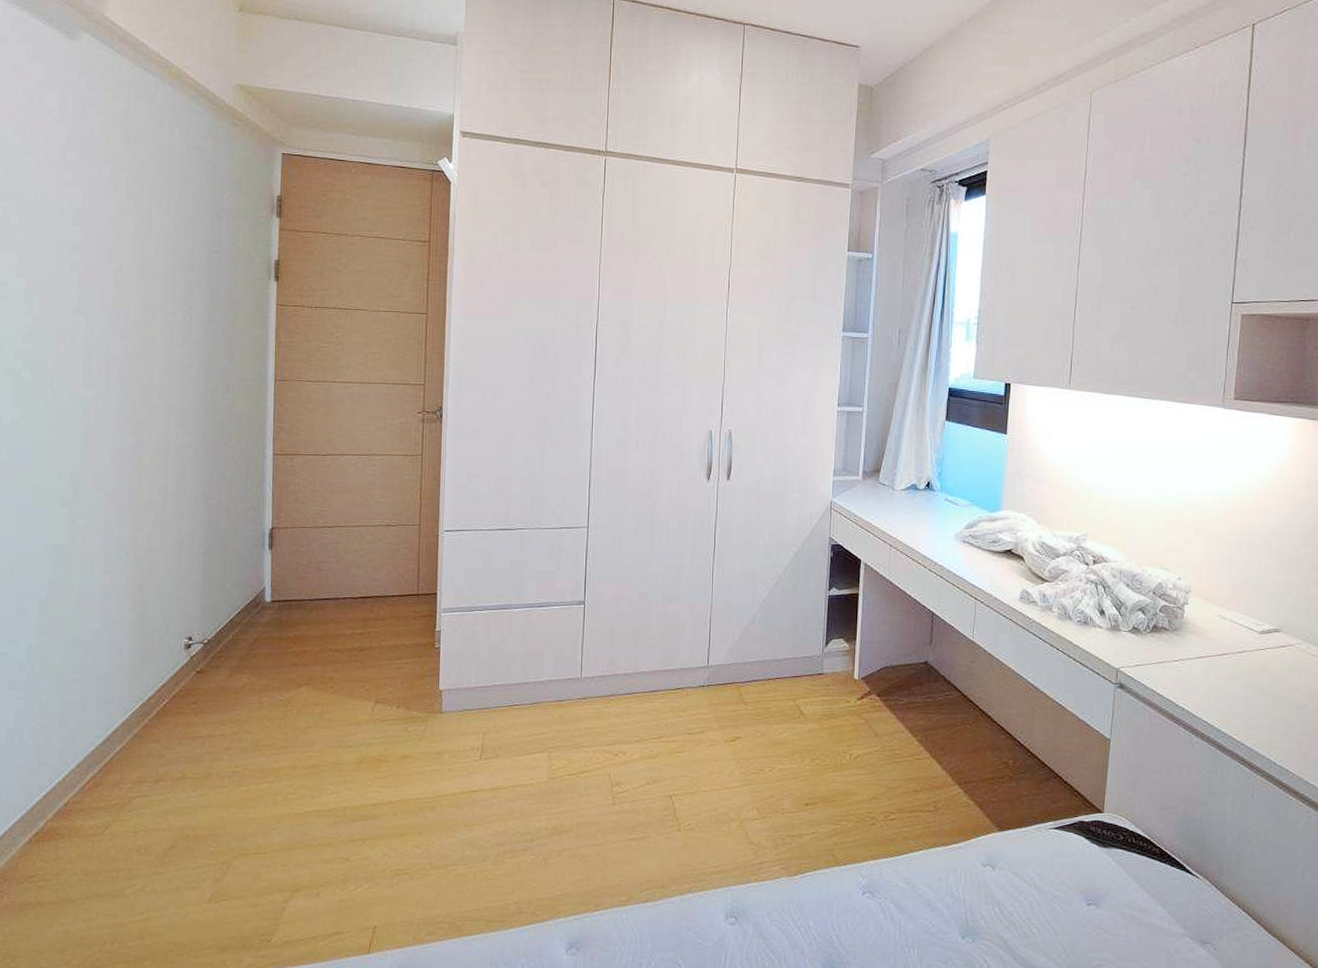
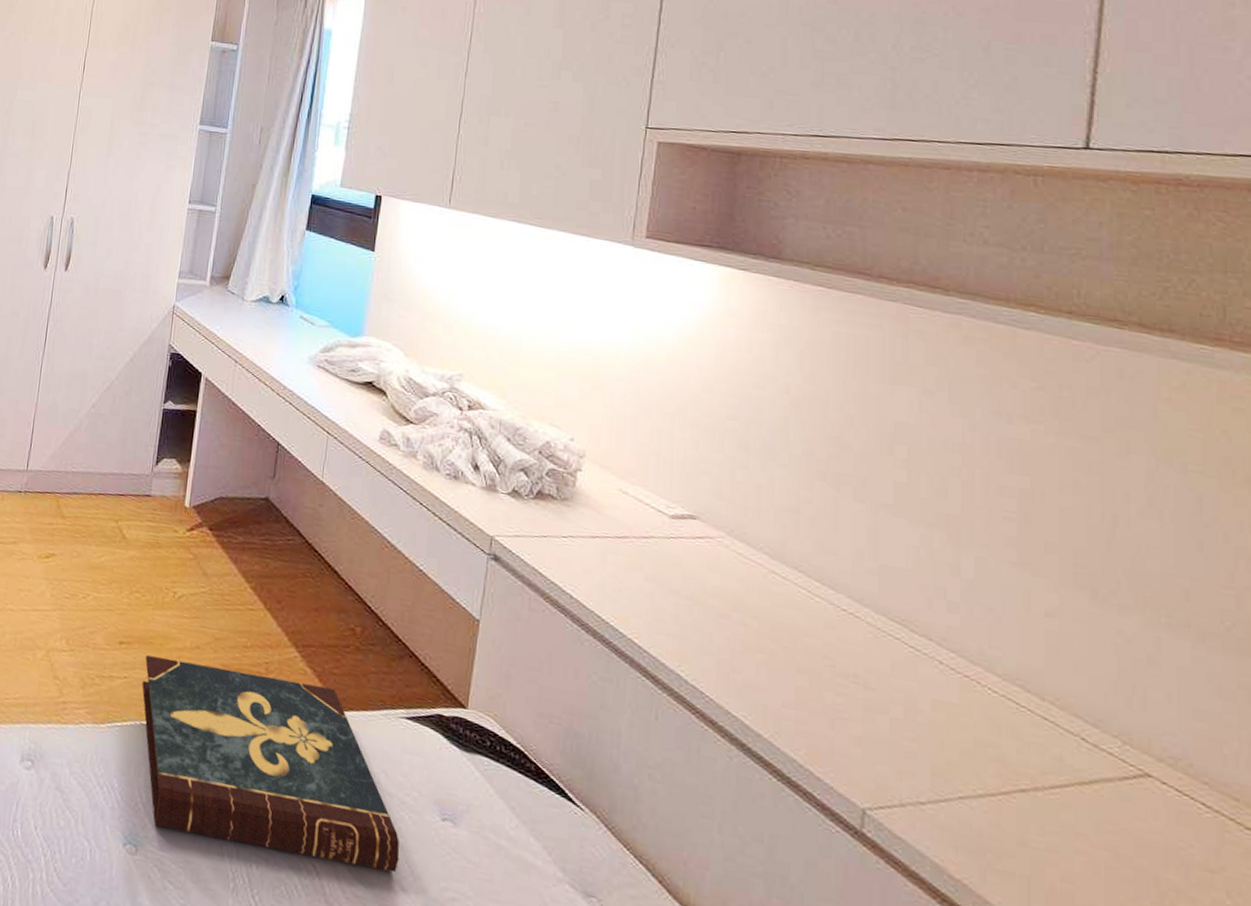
book: none [828,811,1055,954] -> present [142,655,400,873]

